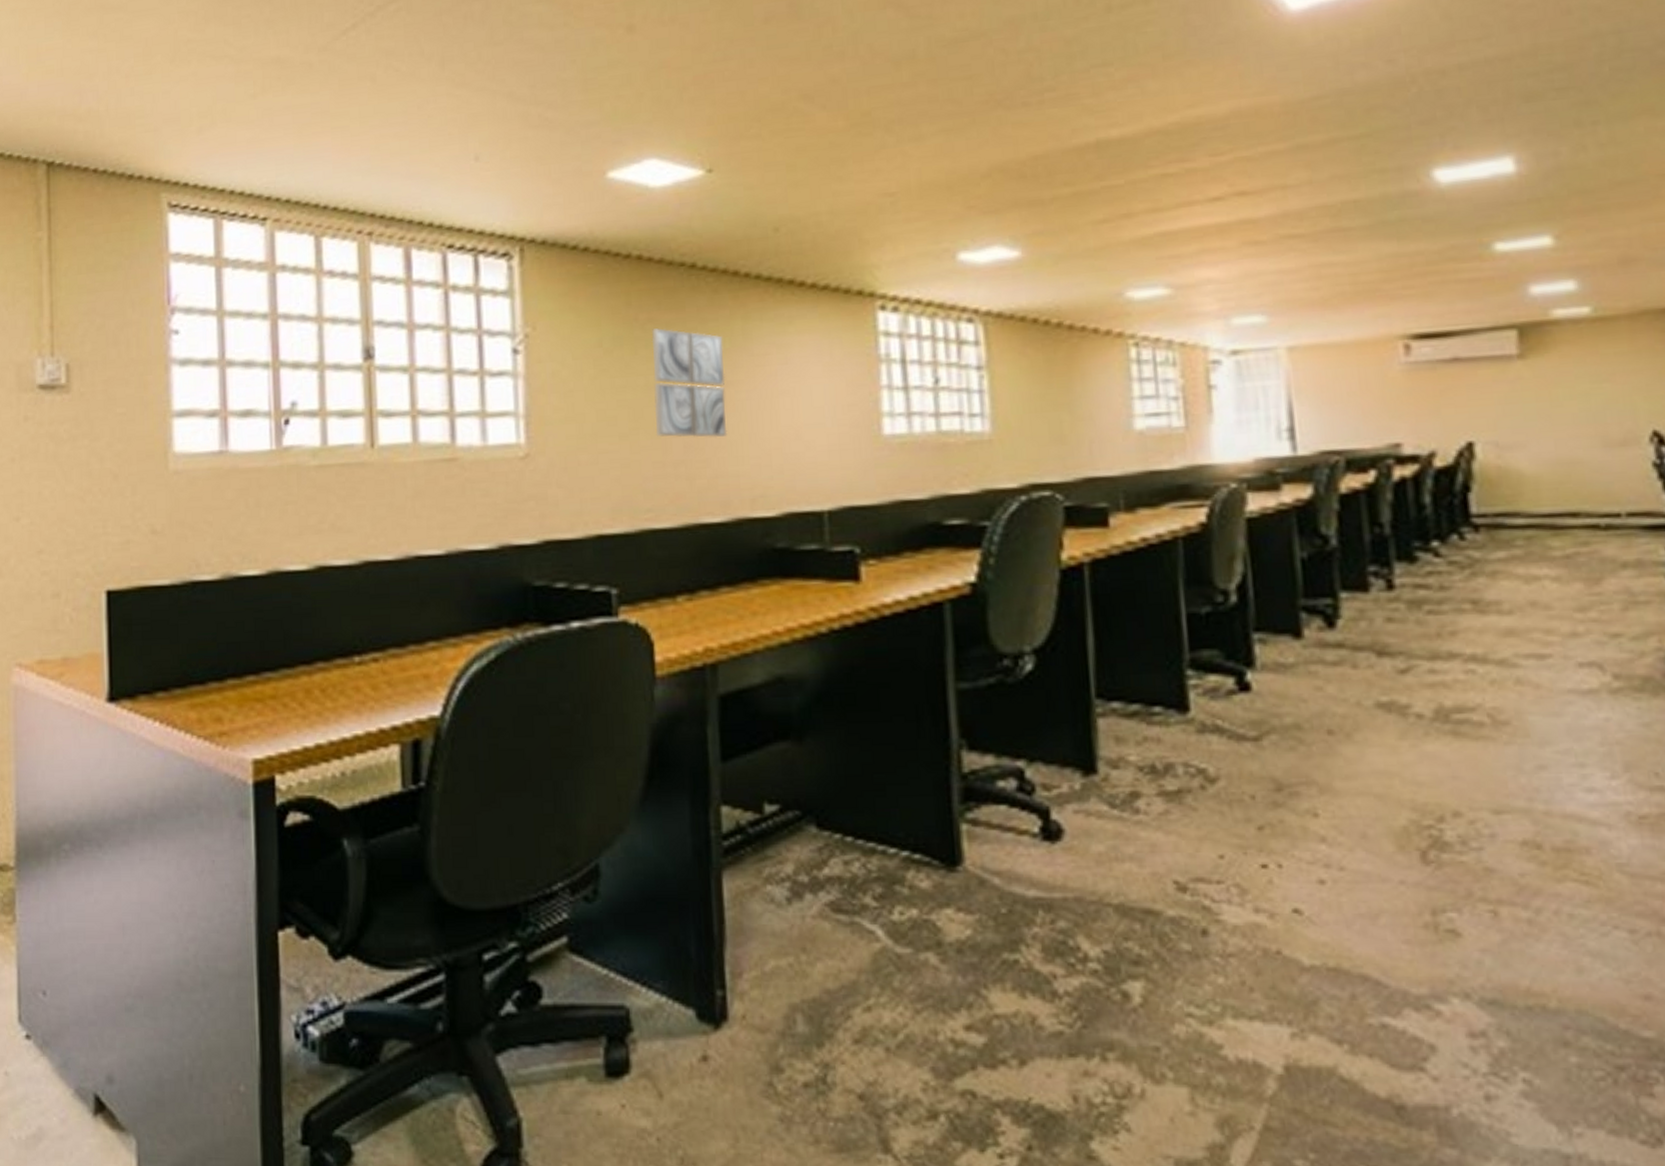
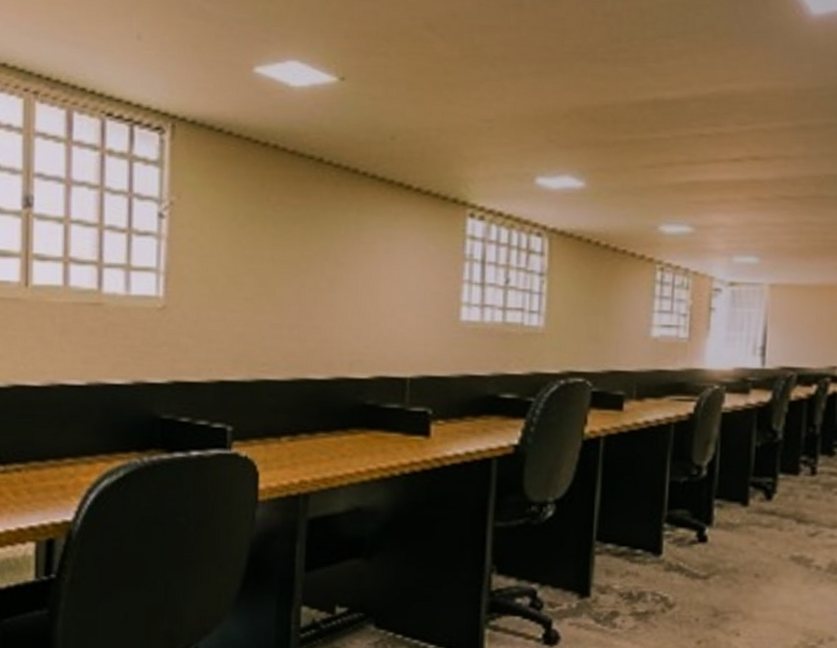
wall art: present [651,328,728,438] -> none [276,210,340,309]

